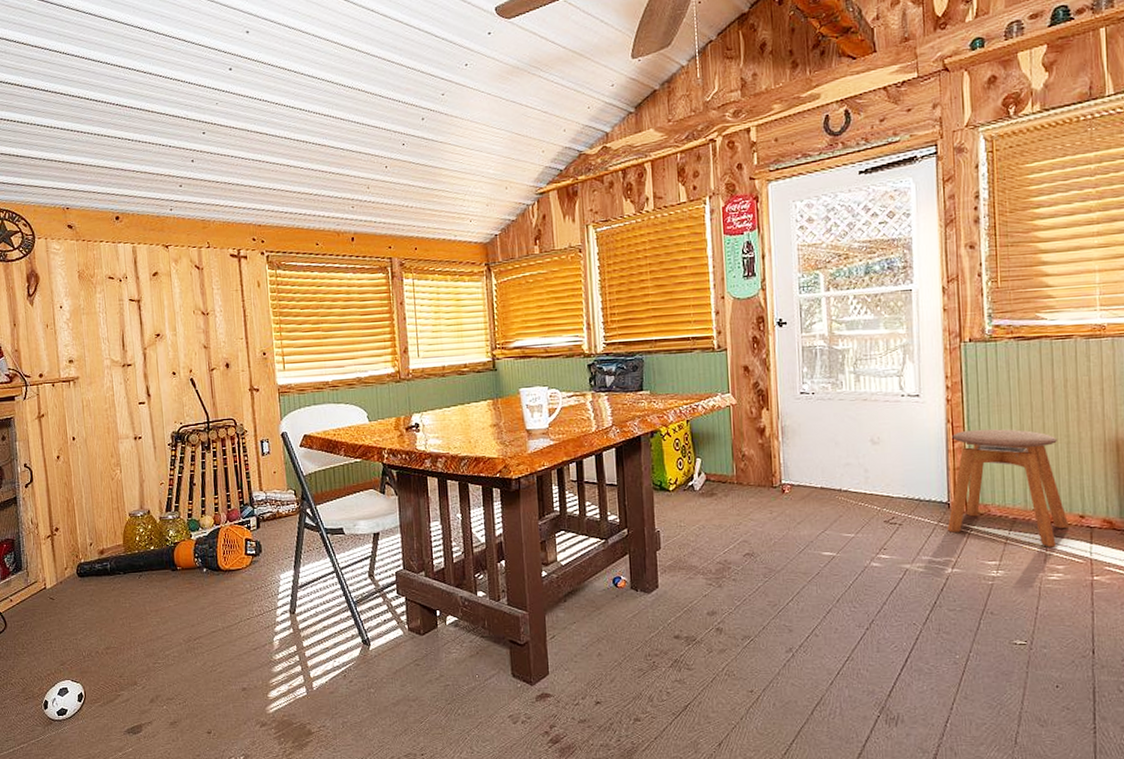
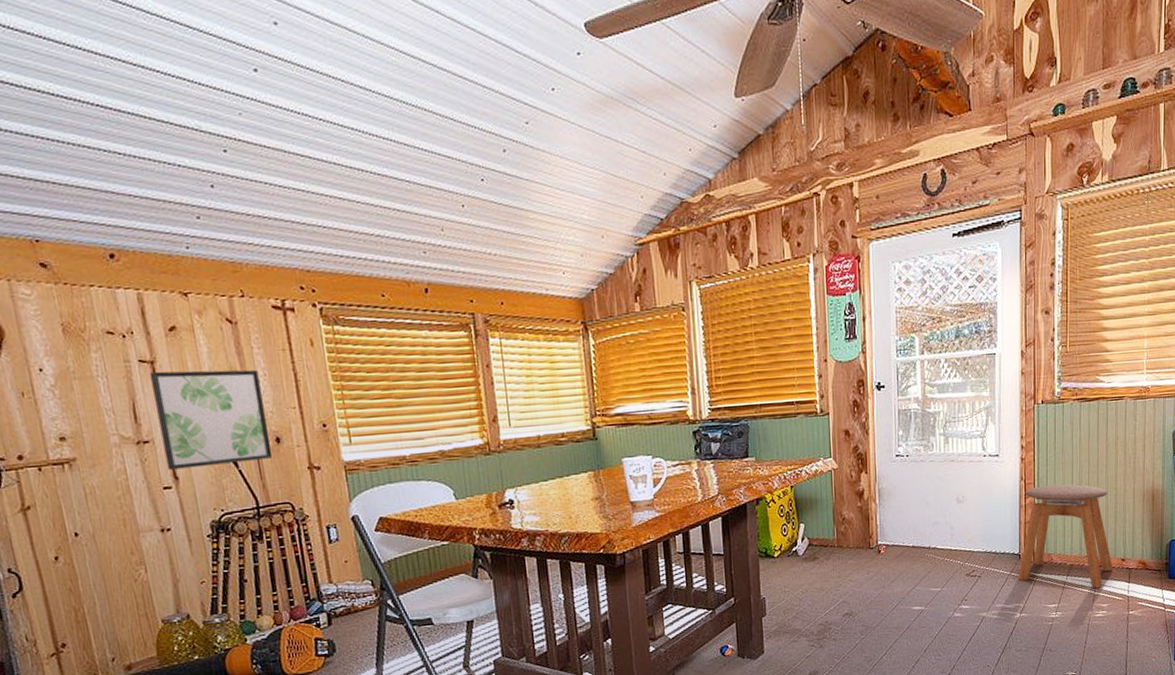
wall art: none [136,307,223,388] -> present [149,369,273,470]

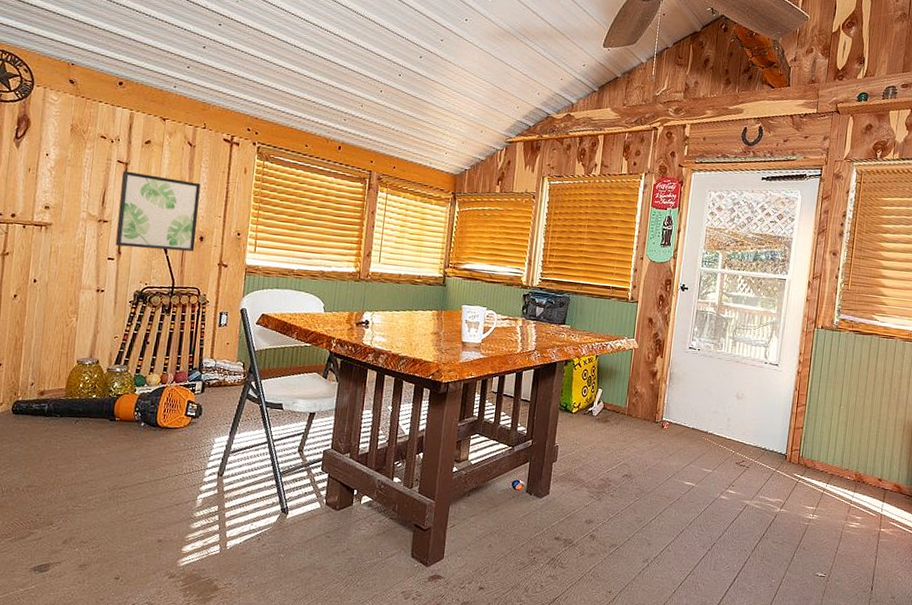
stool: present [1017,484,1114,589] -> none [781,398,872,501]

